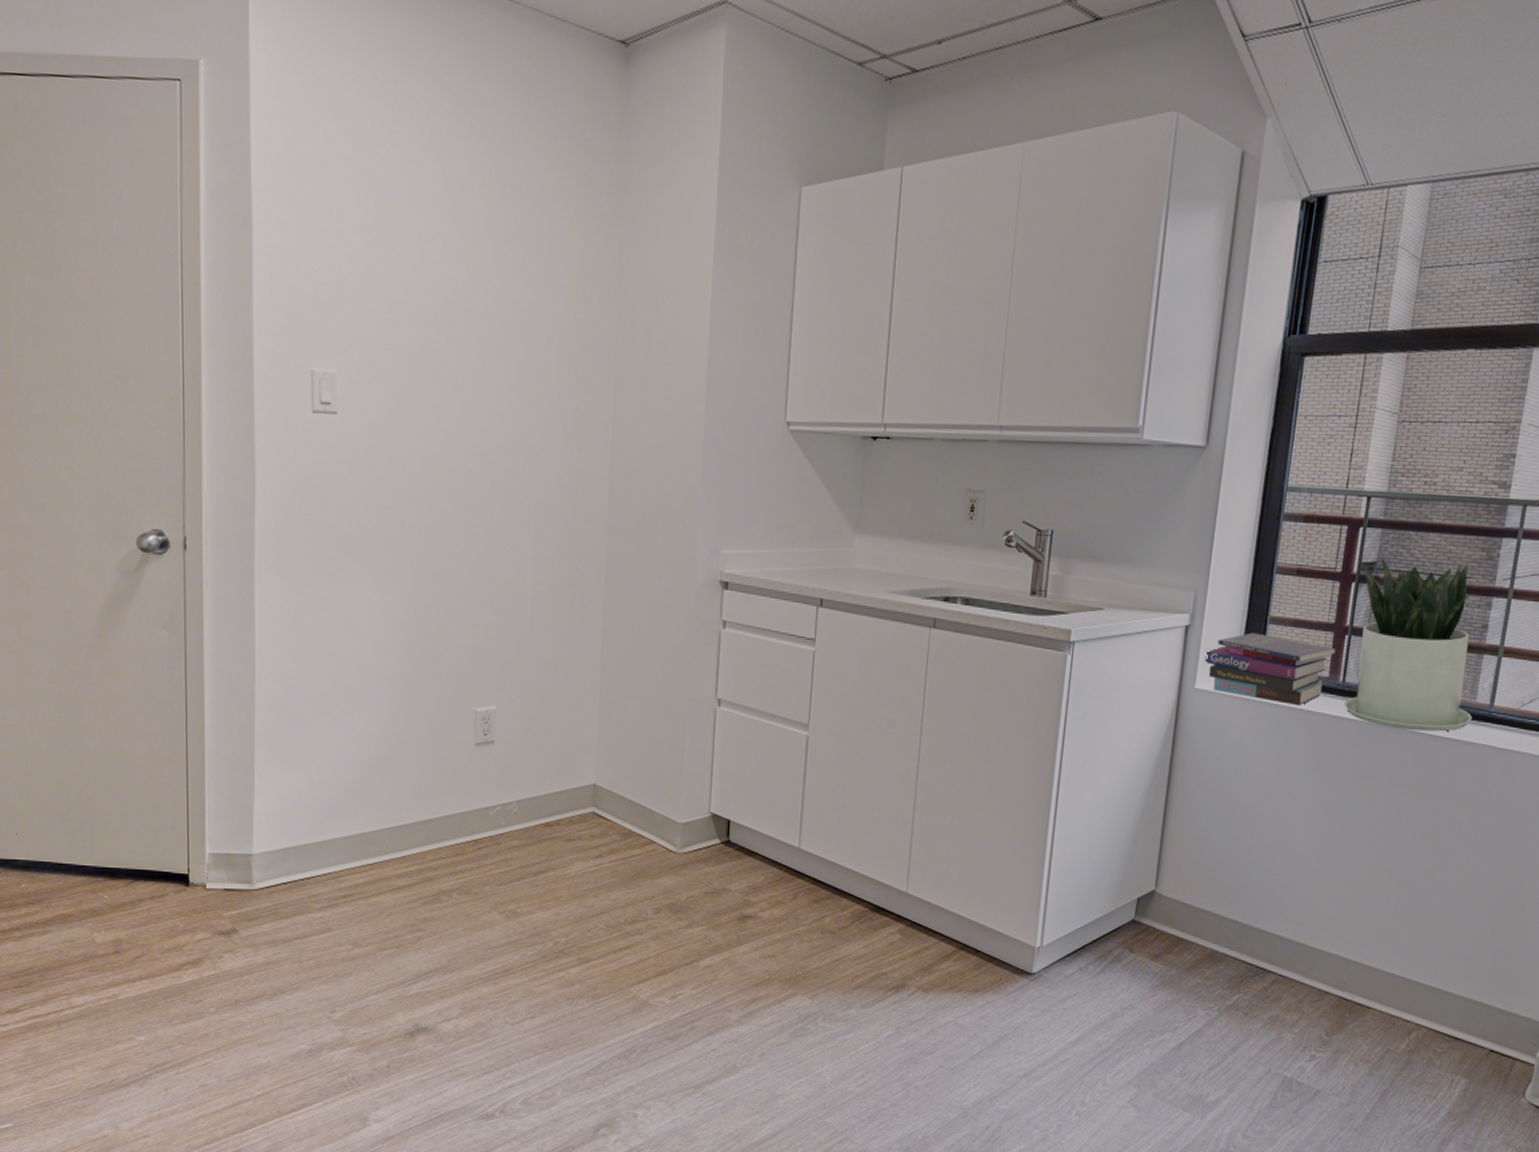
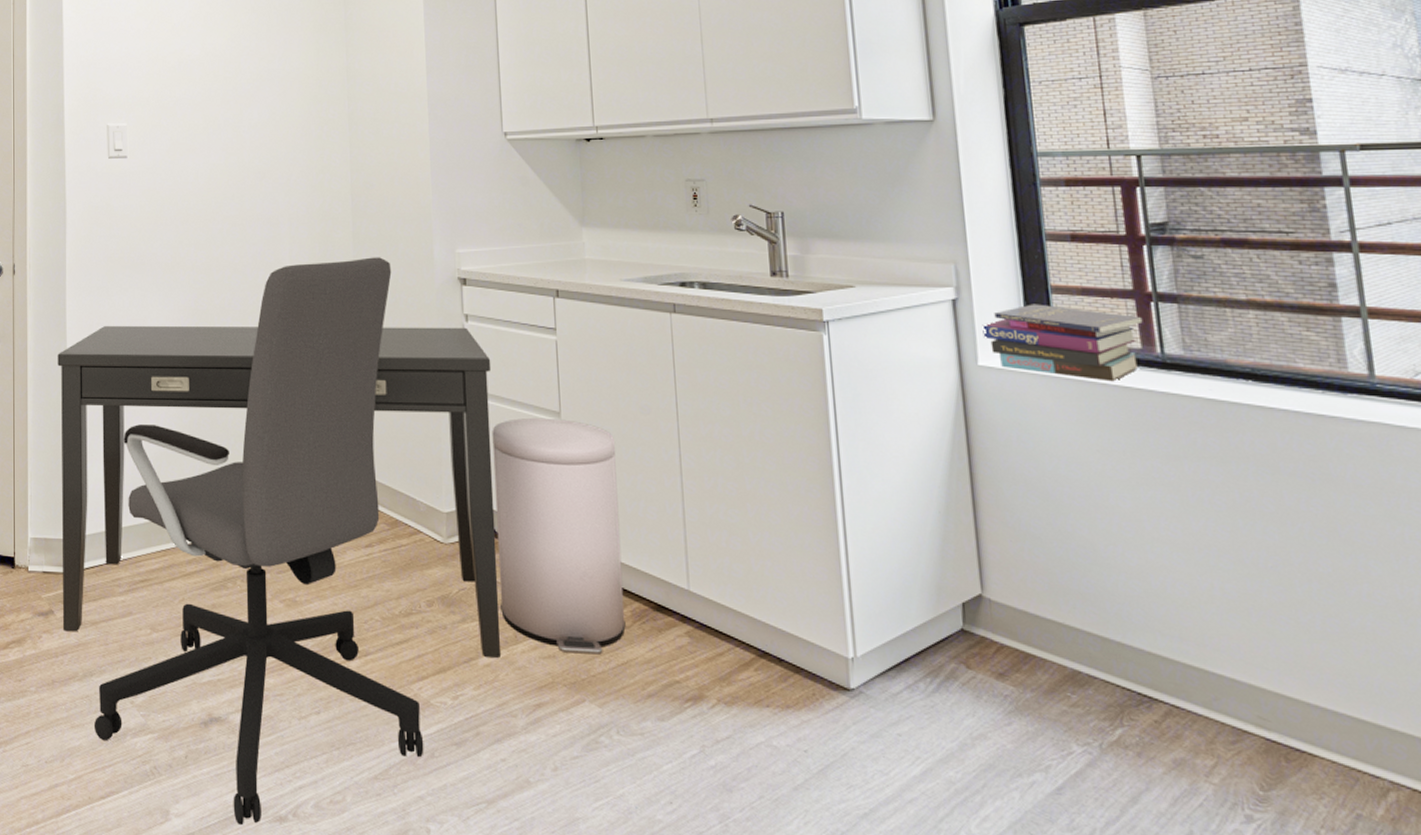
desk: none [243,617,745,959] -> present [57,326,500,658]
office chair: none [285,553,649,1125] -> present [94,257,424,826]
pedal bin: none [727,729,859,953] -> present [492,417,626,655]
planter: present [1344,557,1473,732] -> none [1151,217,1350,408]

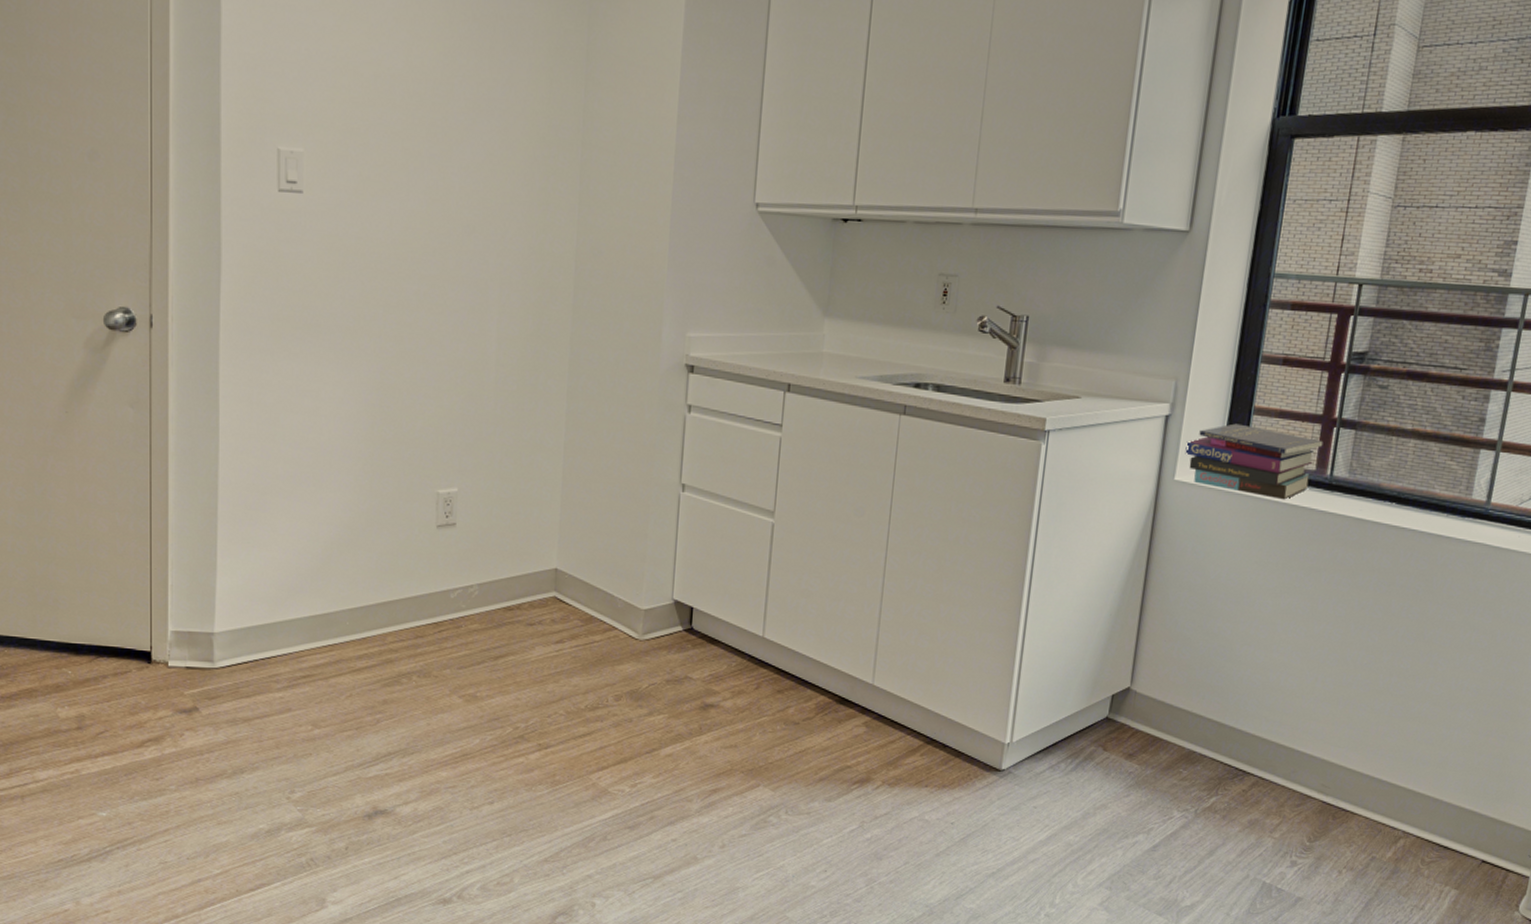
desk: present [57,326,500,658] -> none [207,396,710,748]
office chair: present [94,257,424,826] -> none [245,335,613,909]
pedal bin: present [492,417,626,655] -> none [689,516,826,744]

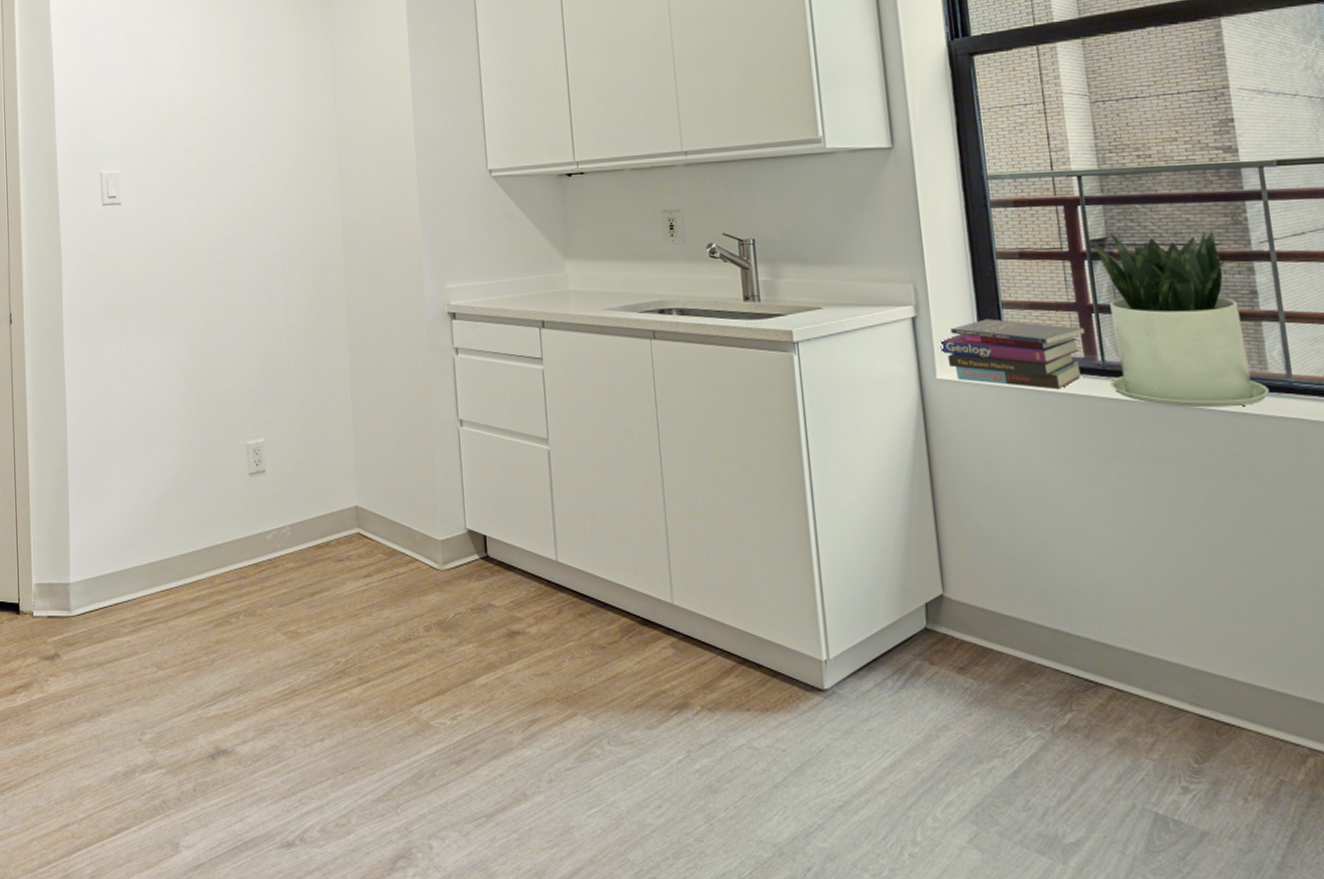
planter: none [1331,347,1468,529] -> present [1091,231,1270,408]

